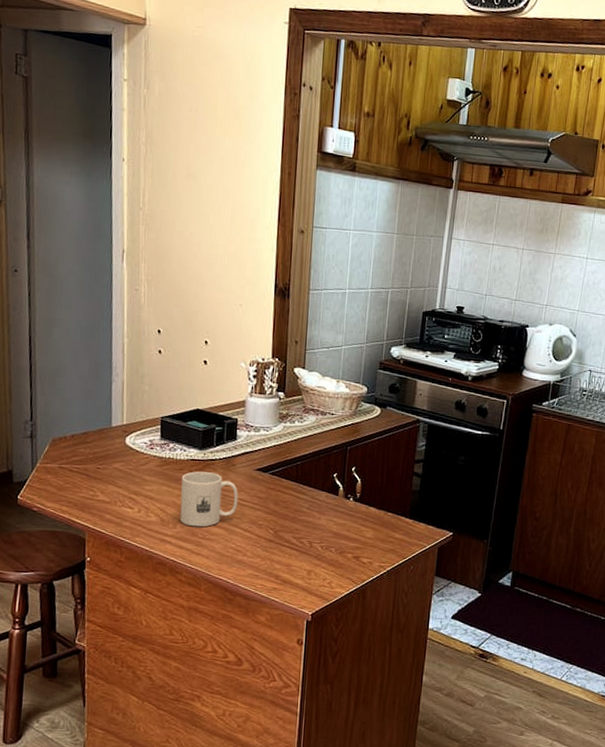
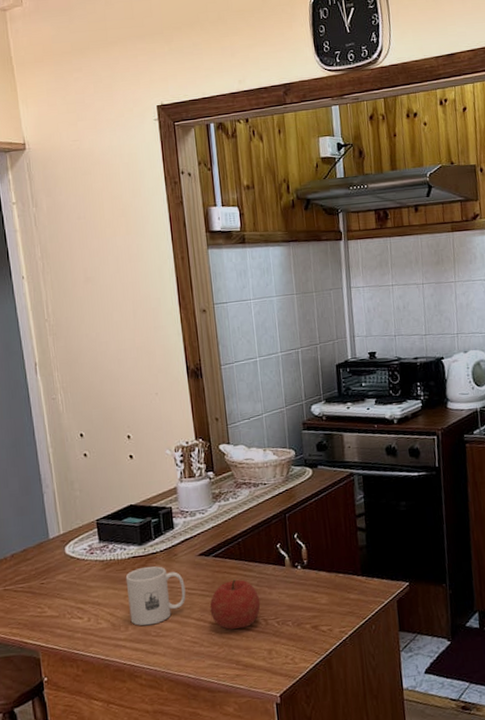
fruit: none [258,498,309,547] -> present [209,578,261,630]

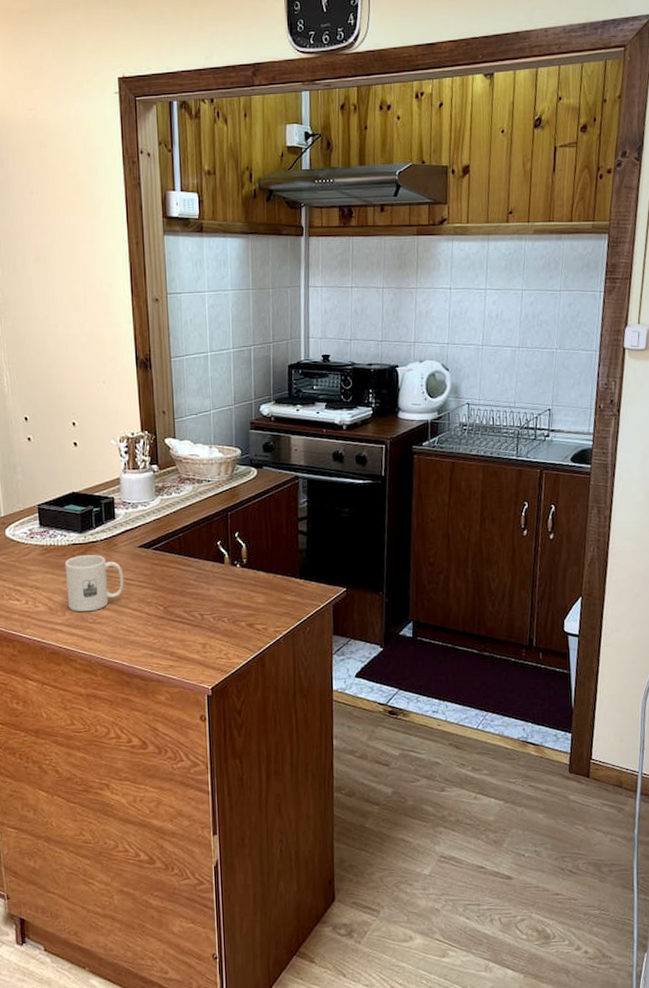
fruit: present [209,578,261,630] -> none [147,572,198,622]

